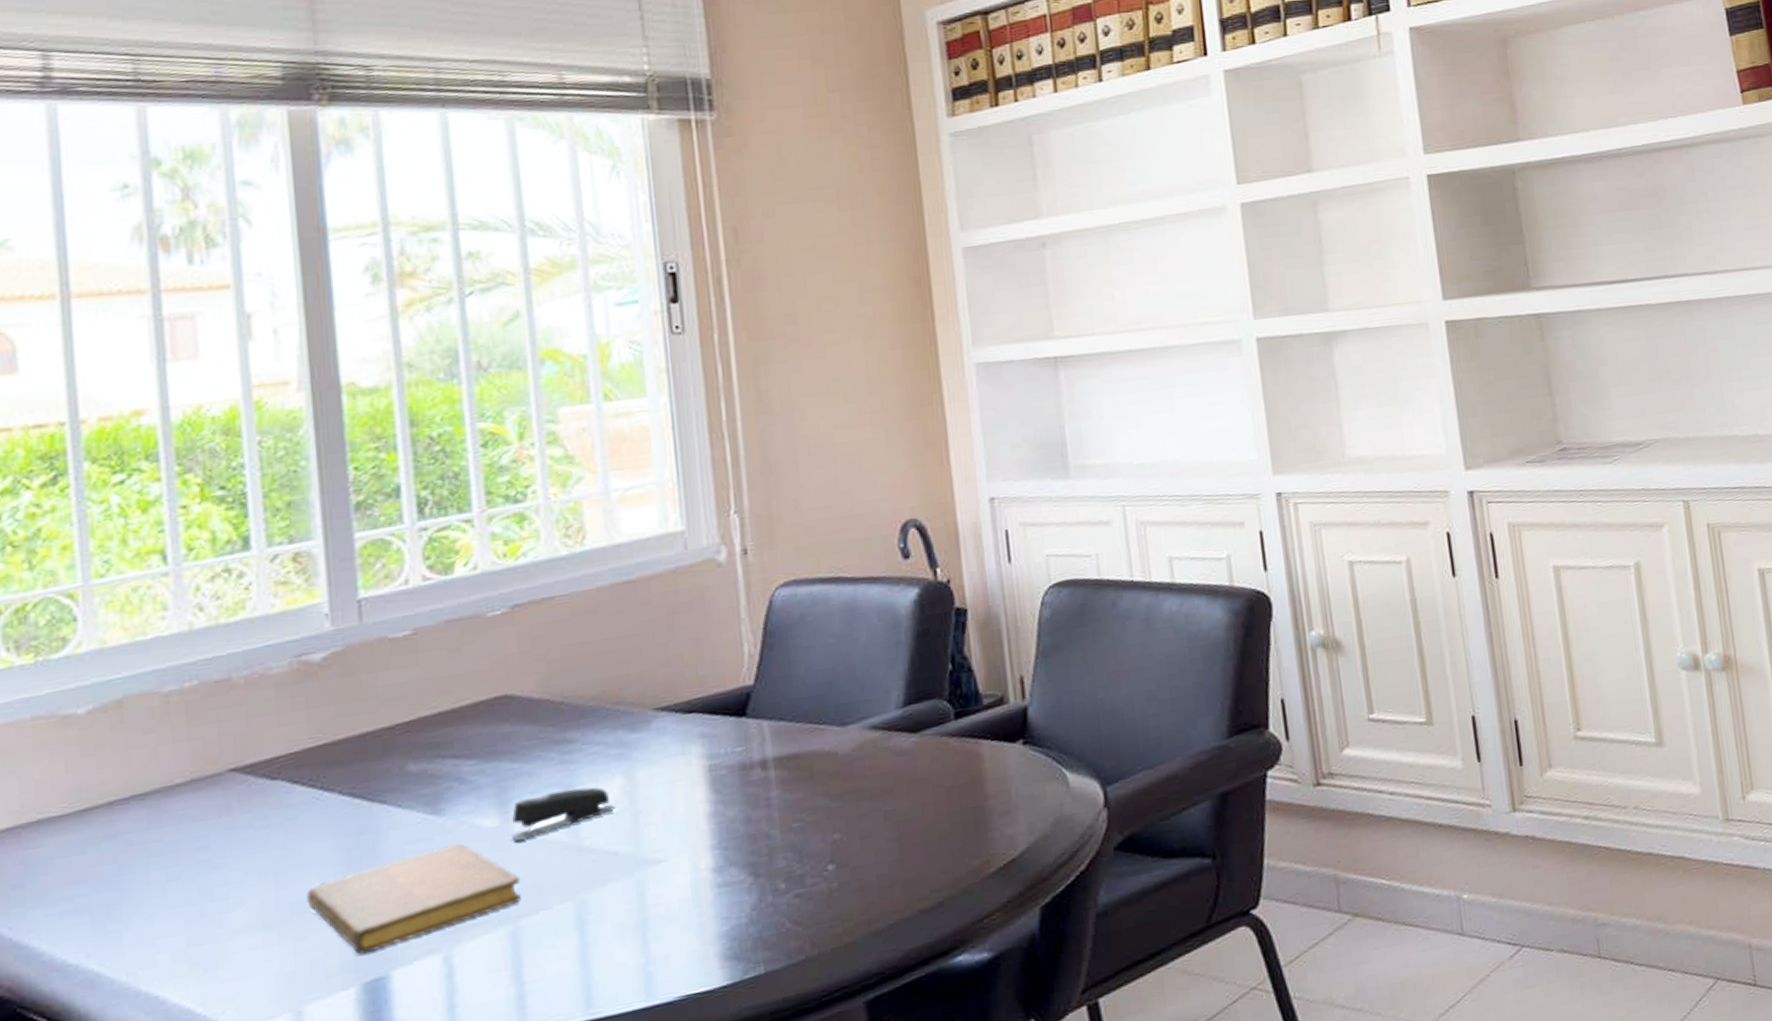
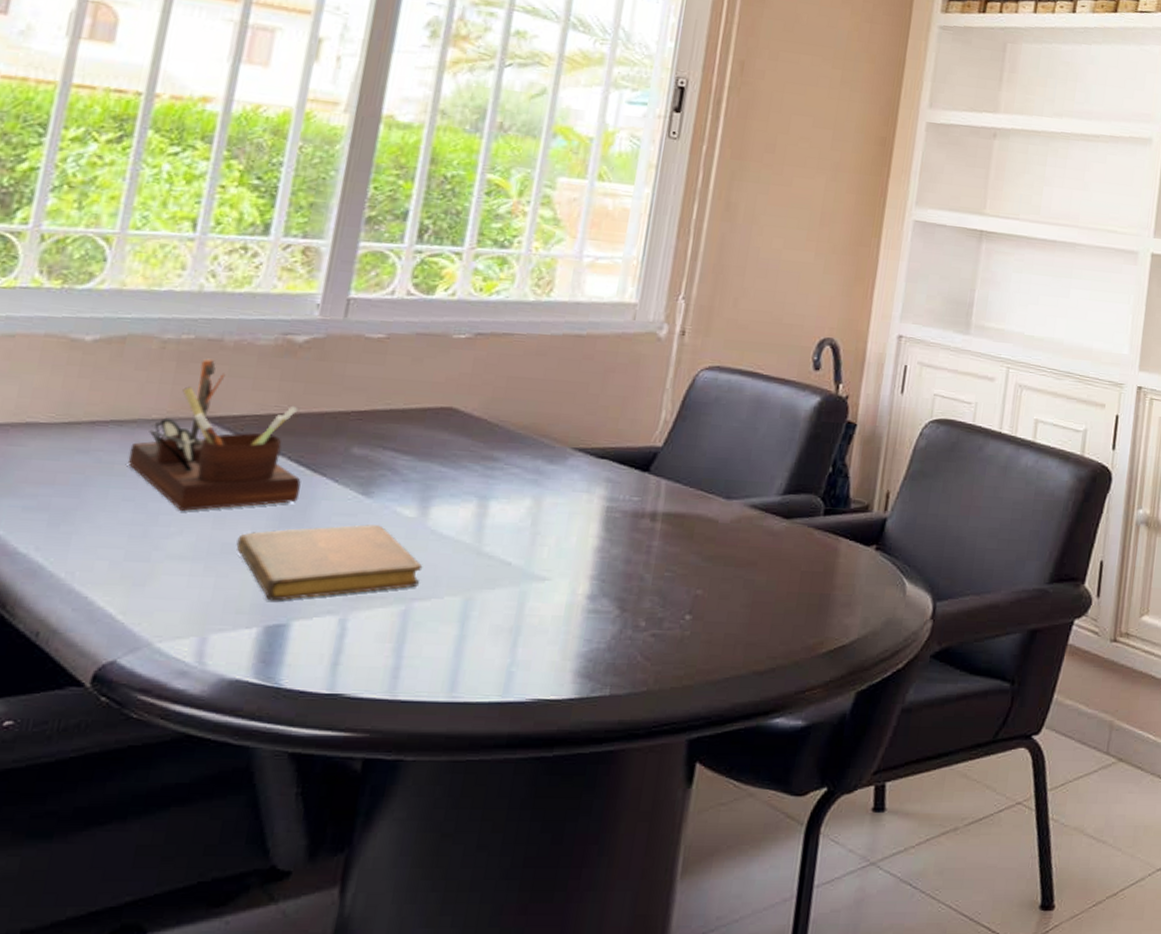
desk organizer: none [160,702,362,878] -> present [127,359,301,511]
stapler: present [512,787,615,841] -> none [424,498,519,534]

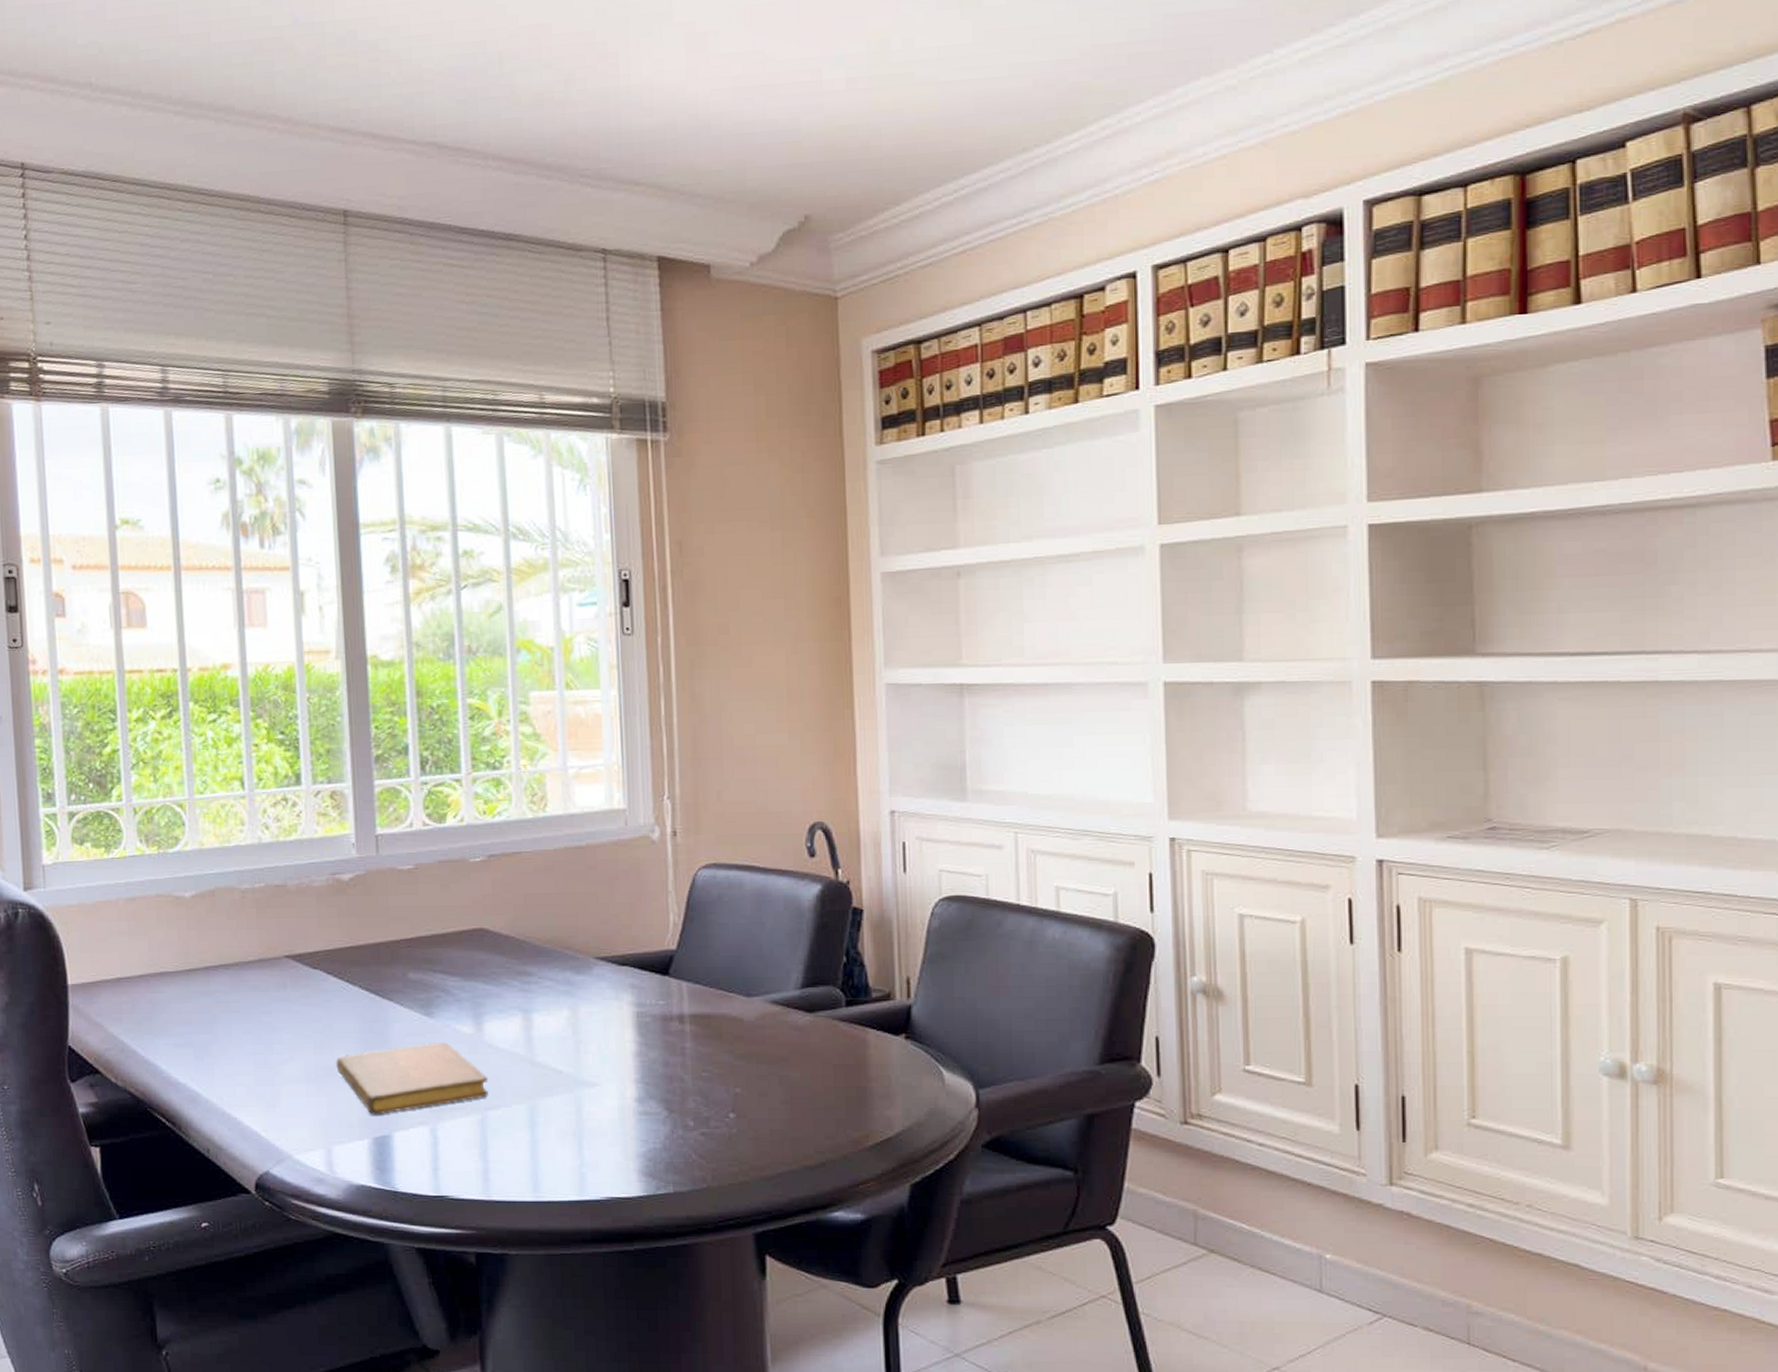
desk organizer: present [127,359,301,511] -> none [239,903,375,1039]

